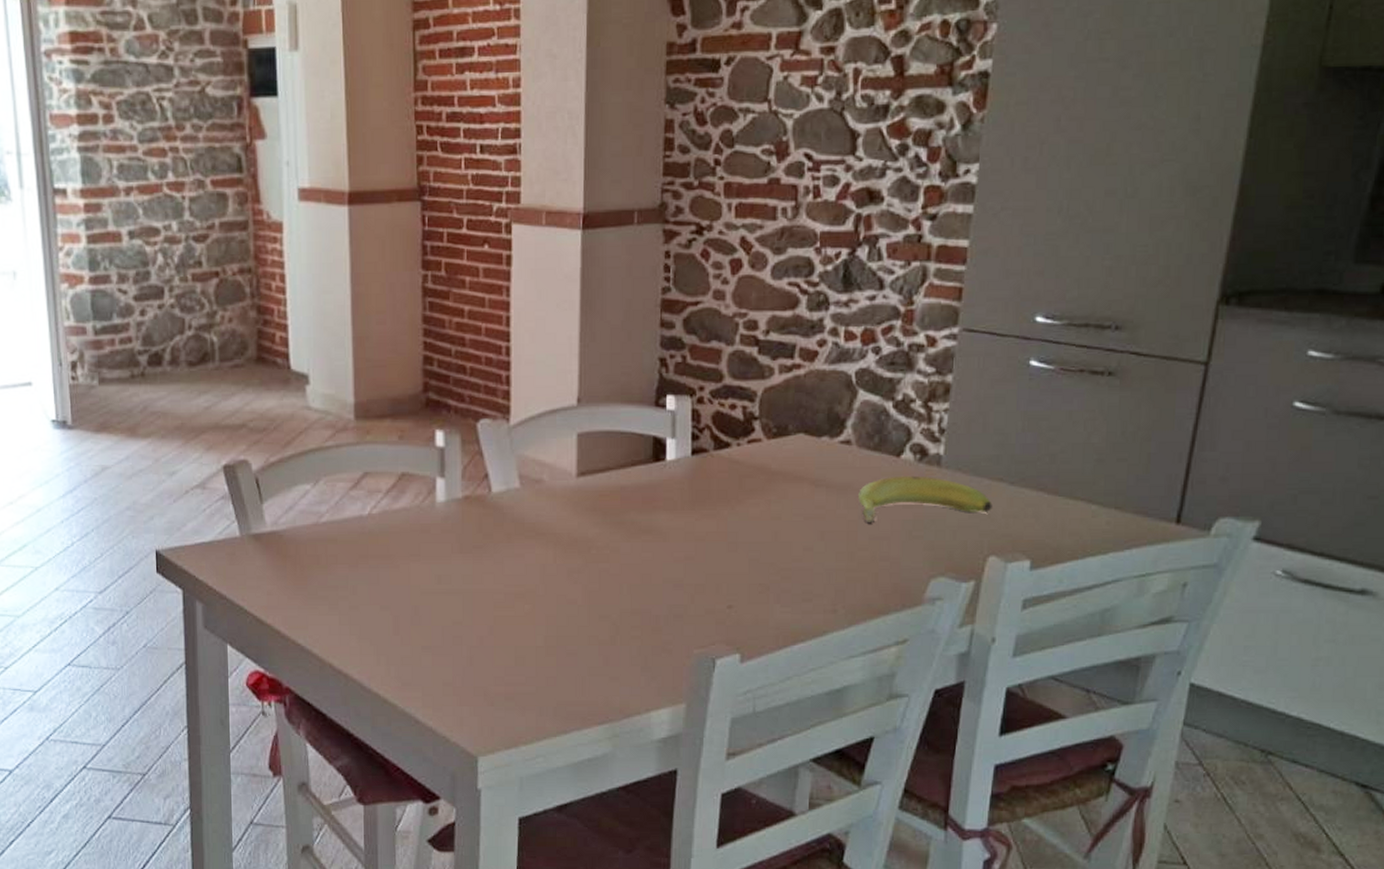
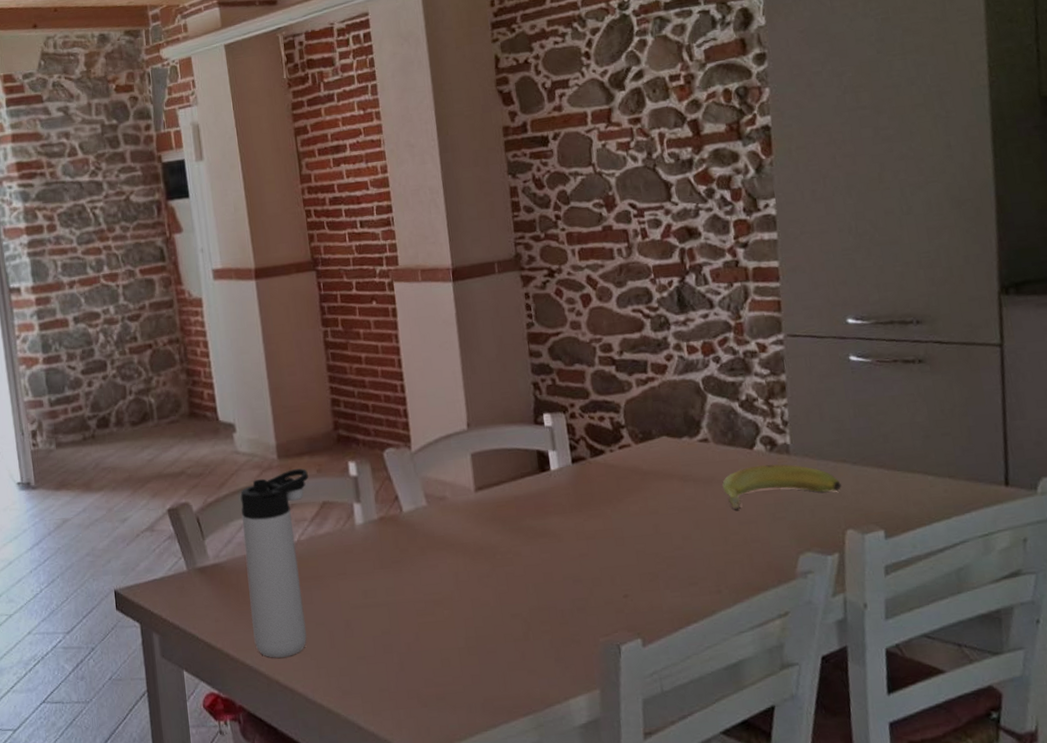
thermos bottle: none [307,433,388,640] -> present [240,468,308,658]

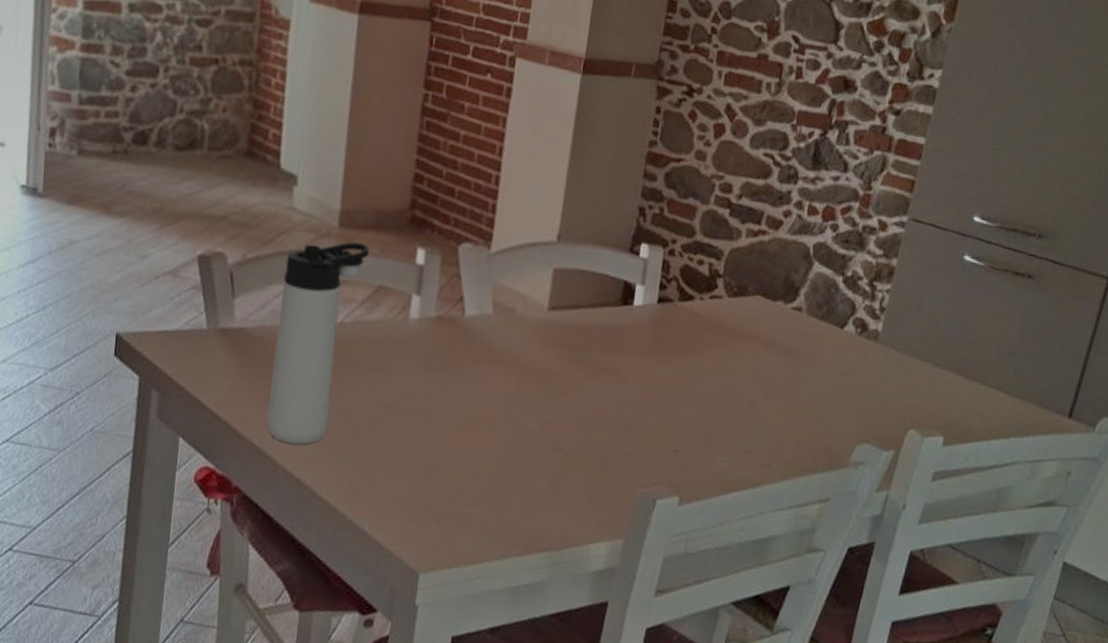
banana: present [722,464,842,510] -> none [802,345,918,389]

